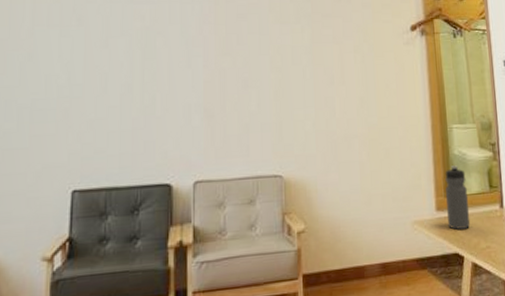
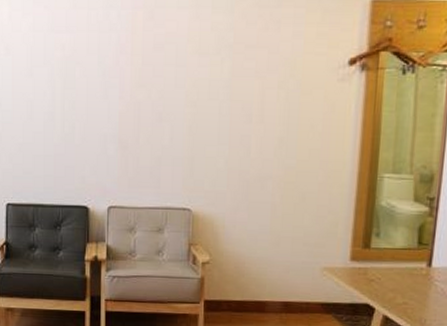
water bottle: present [445,165,471,230] -> none [362,217,391,282]

